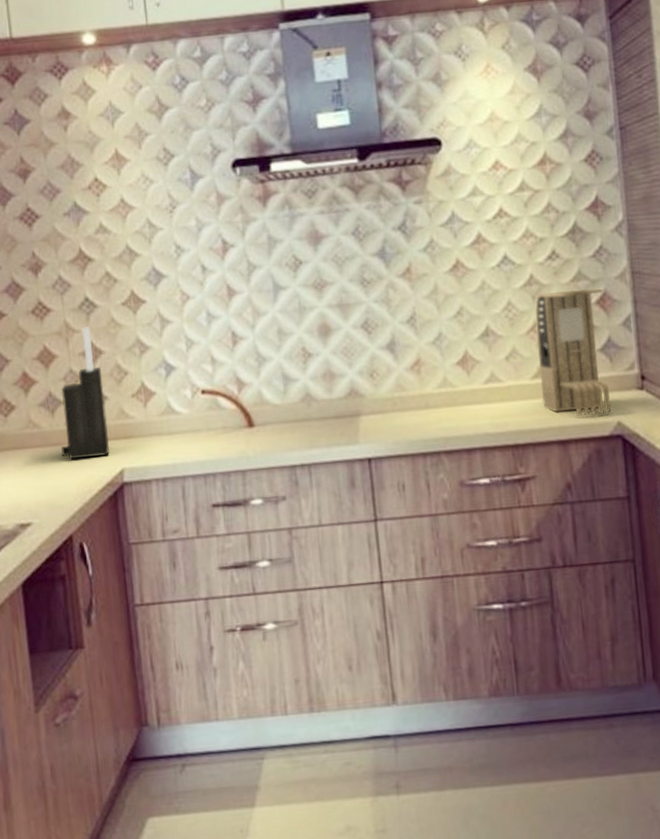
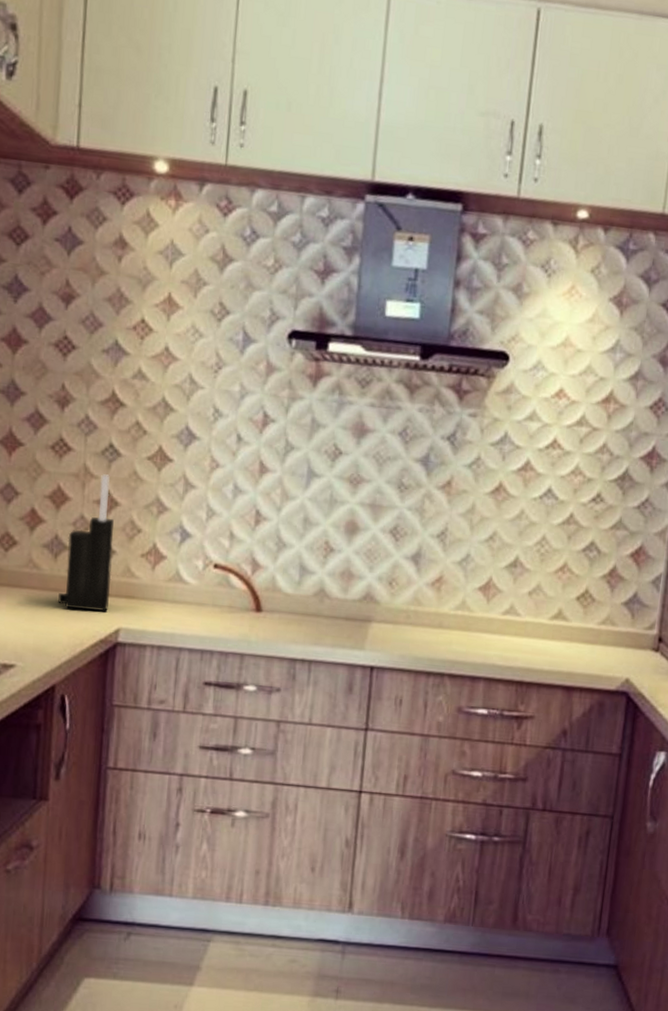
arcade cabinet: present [535,288,611,417] -> none [556,533,641,669]

